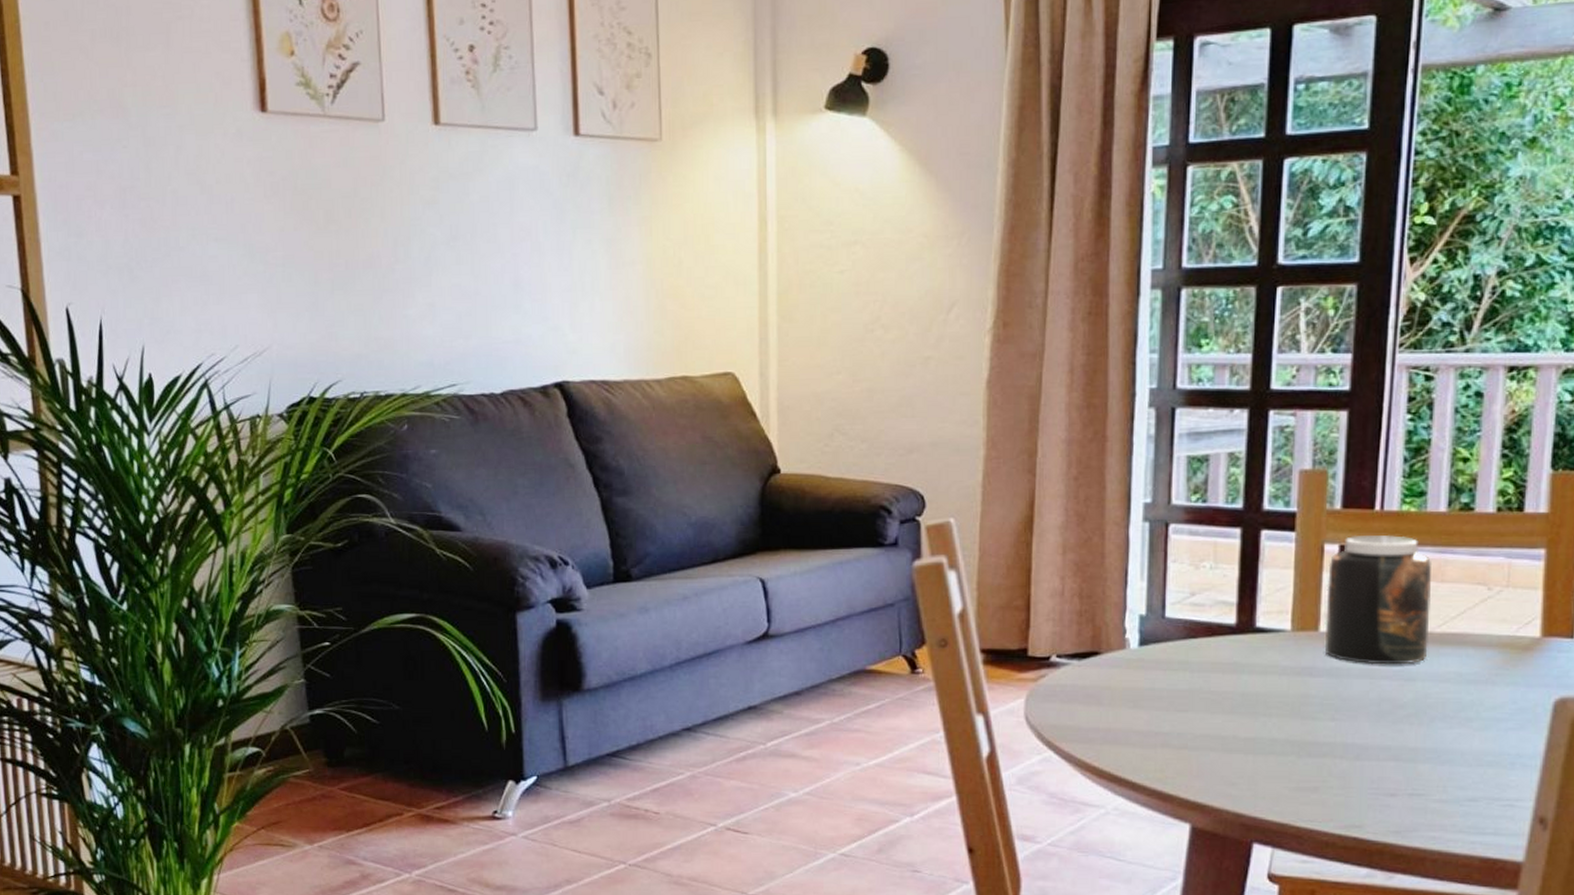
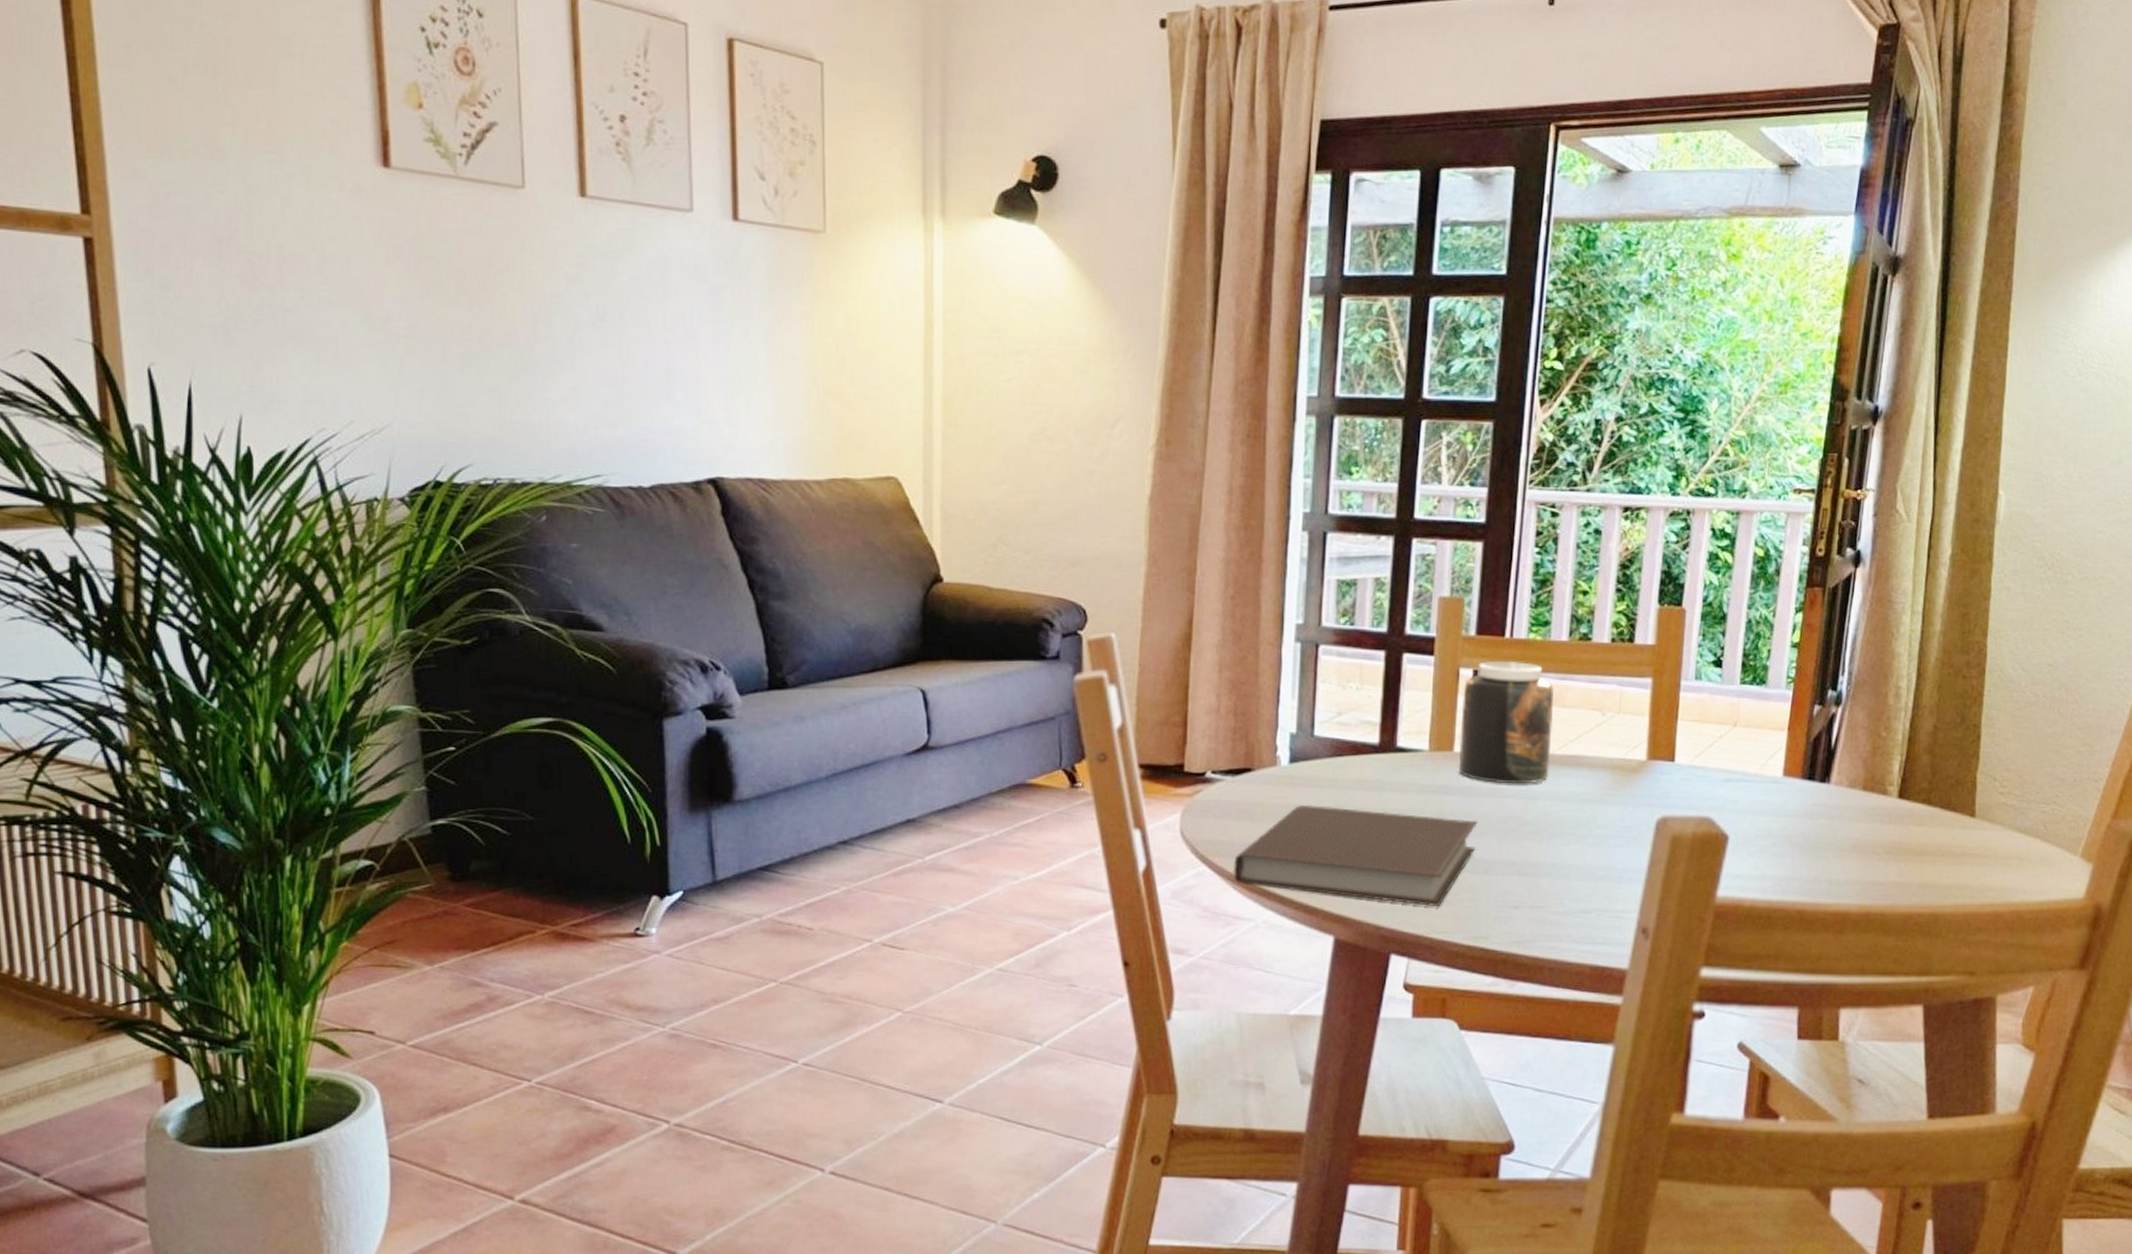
notebook: none [1081,688,1348,795] -> present [1233,804,1478,907]

